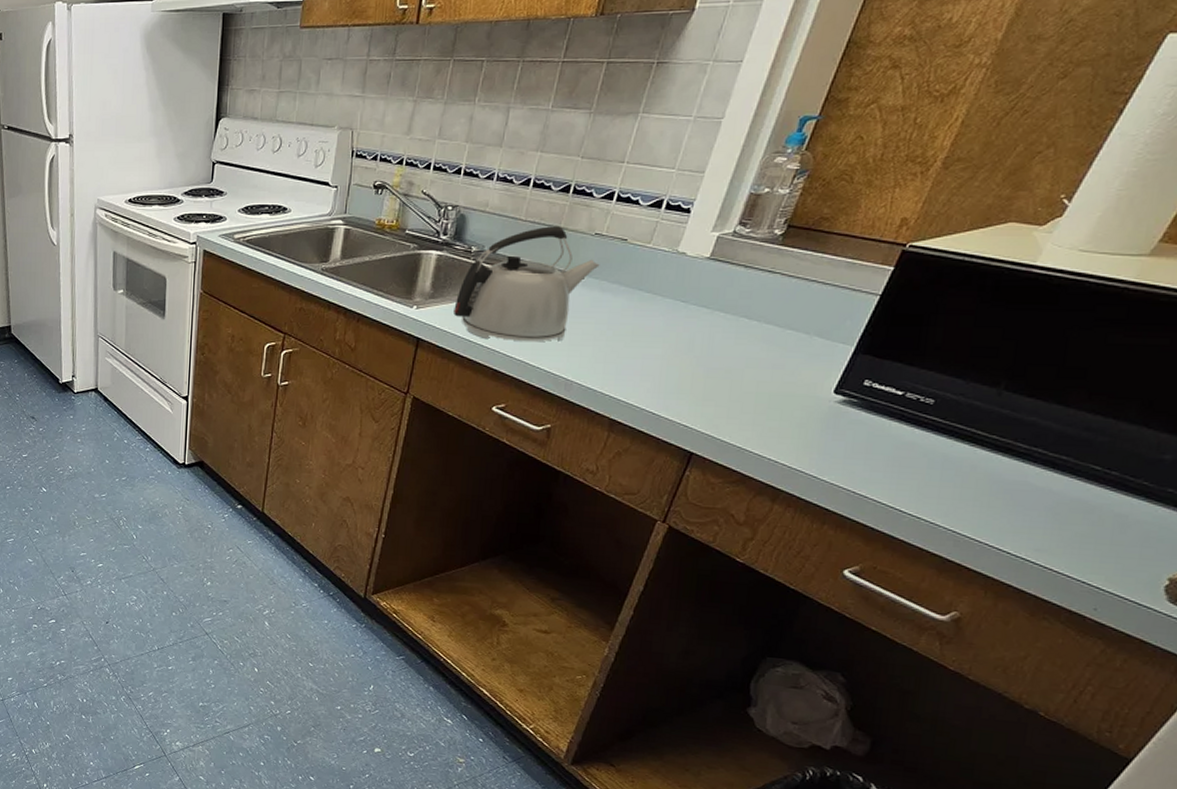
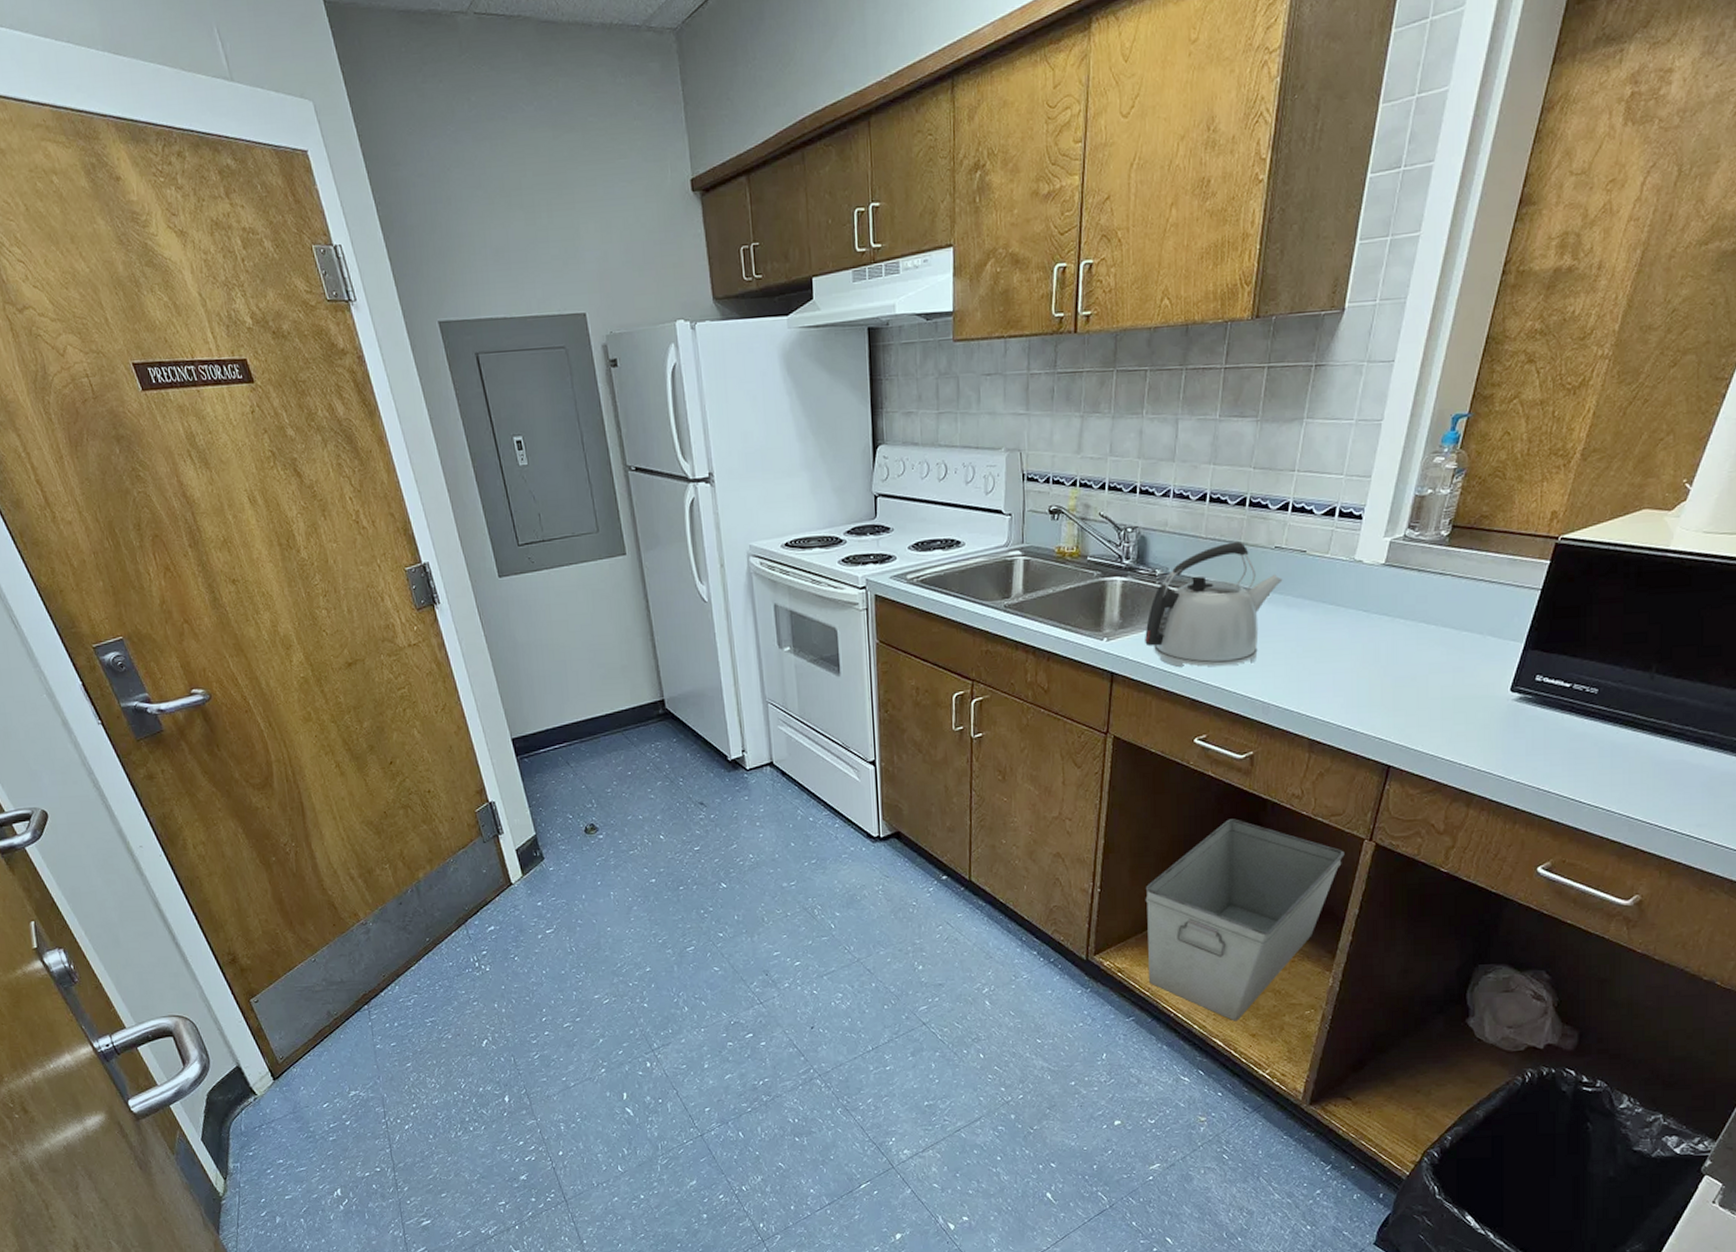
storage bin: none [423,485,635,675] -> present [1145,819,1345,1022]

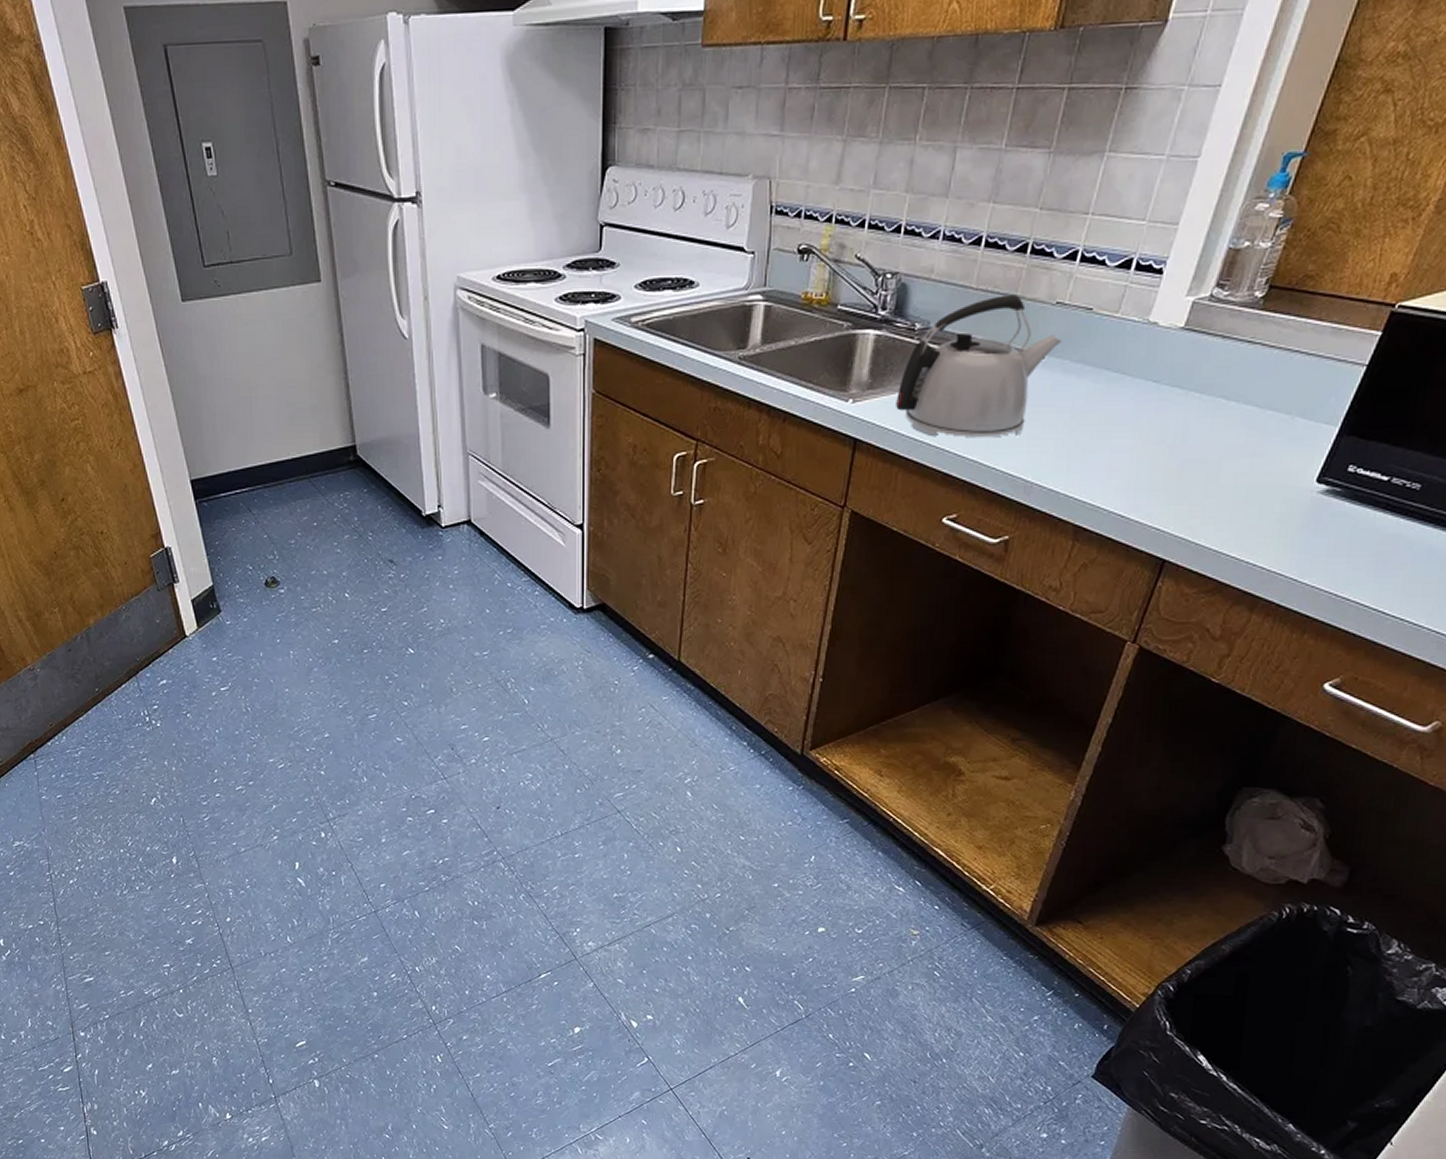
storage bin: present [1145,819,1345,1022] -> none [869,610,1103,831]

